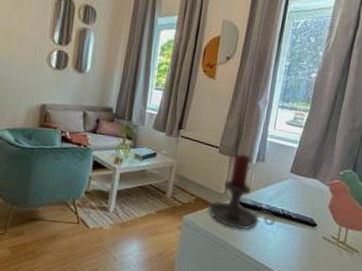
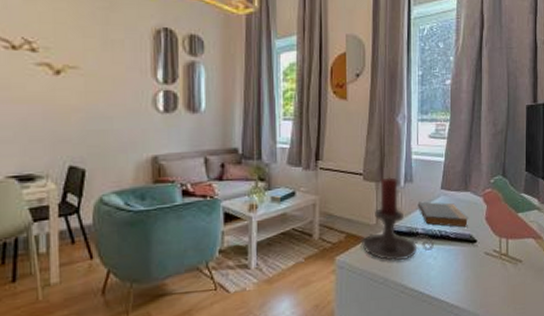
book: none [265,180,312,211] -> present [417,201,468,228]

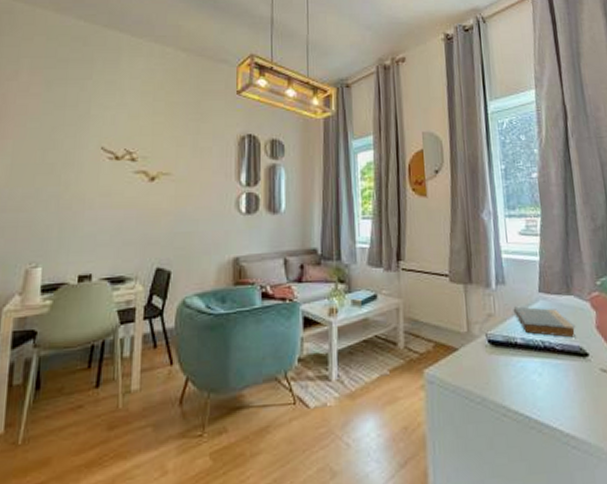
candle holder: present [360,177,434,261] -> none [451,279,538,376]

